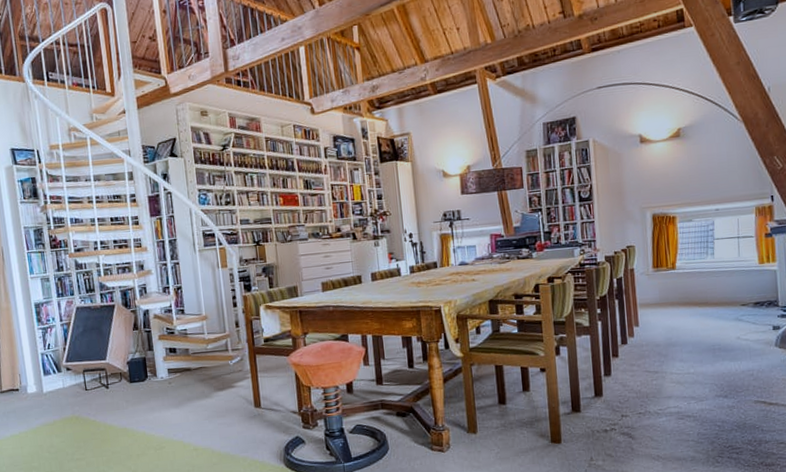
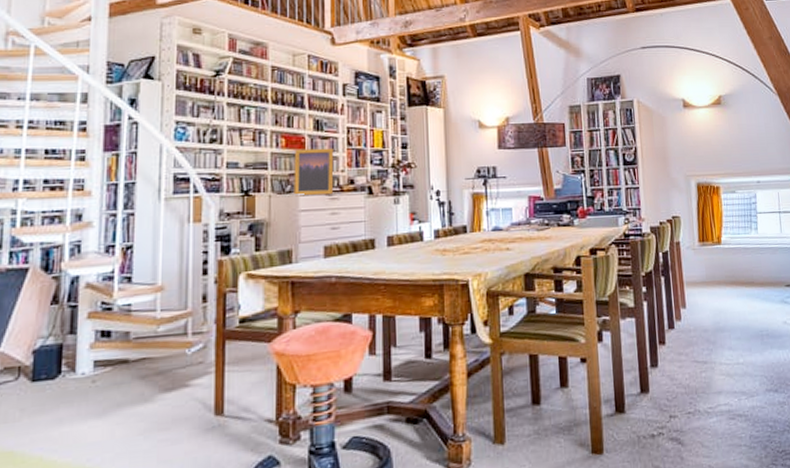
picture frame: none [291,203,324,244] -> present [294,148,334,197]

